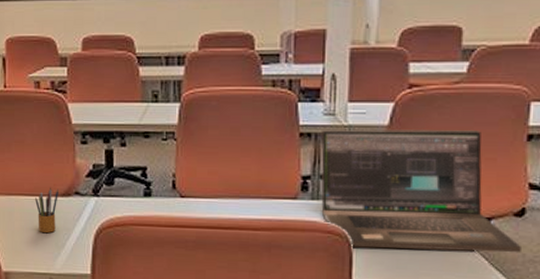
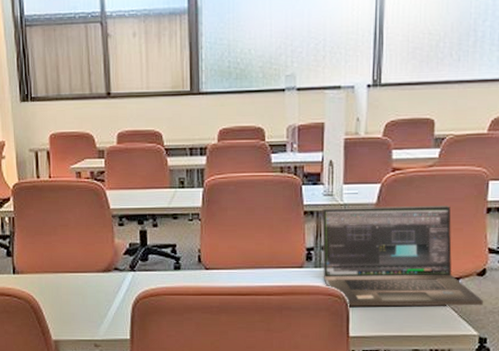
pencil box: present [35,187,58,234] -> none [79,264,100,305]

